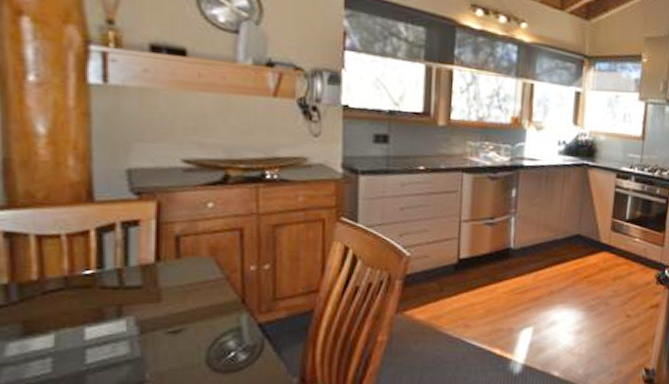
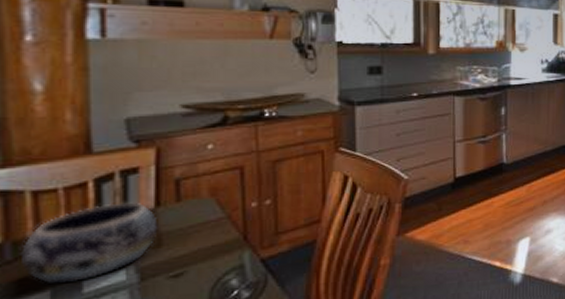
decorative bowl: none [25,253,158,329] -> present [20,202,158,285]

